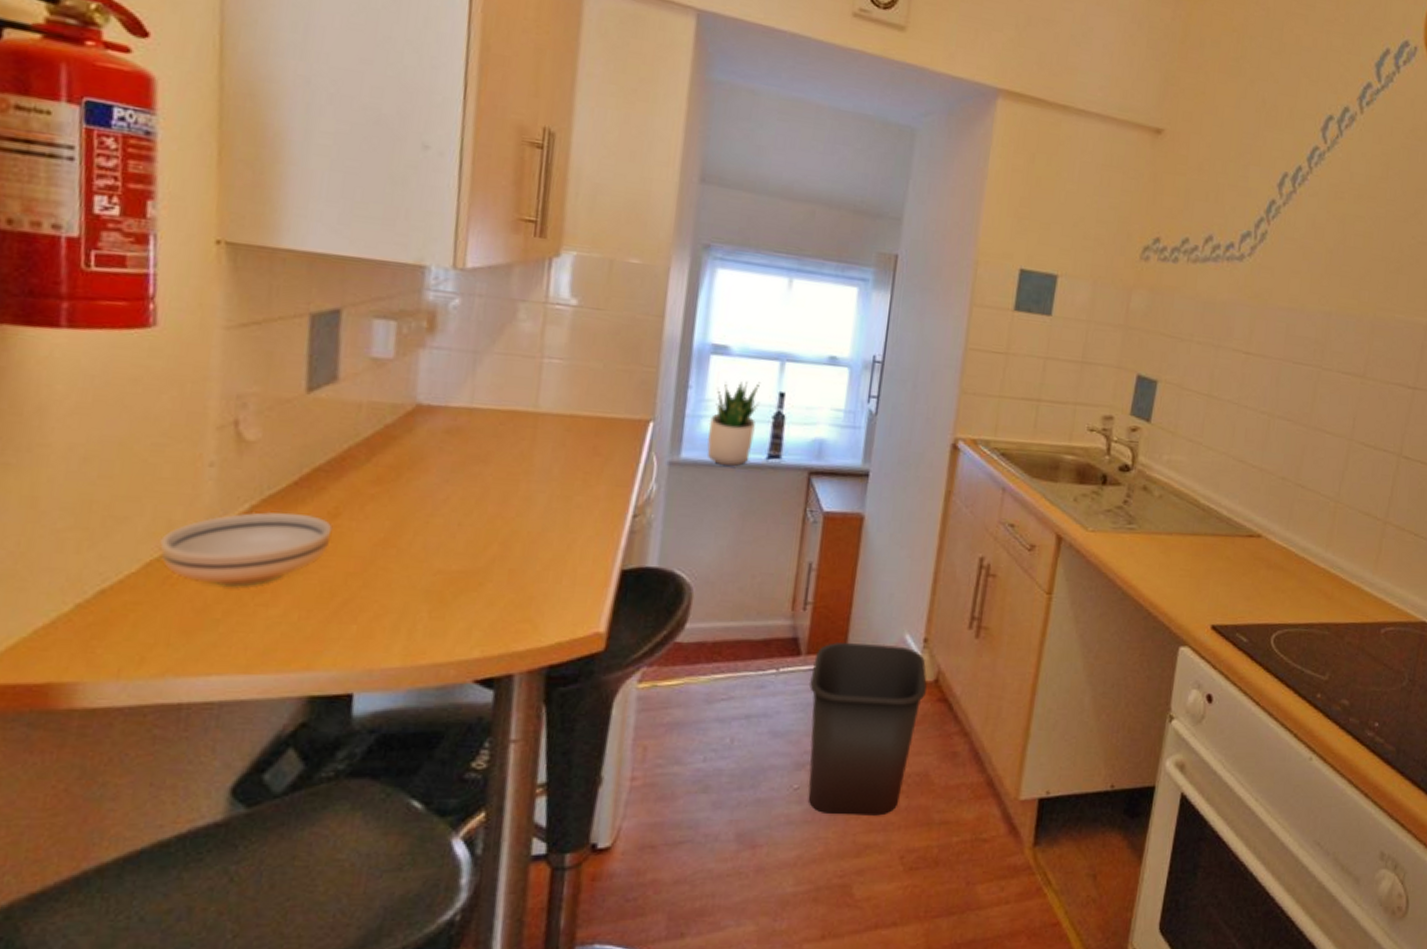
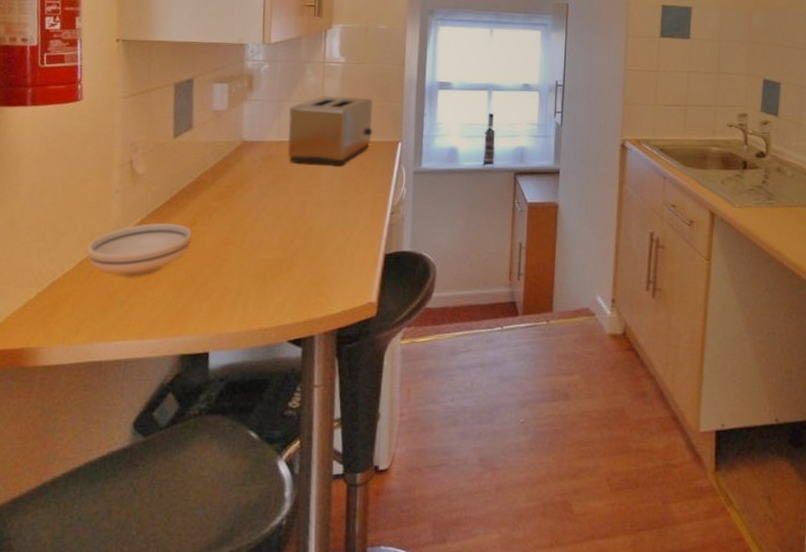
toaster: none [484,349,617,448] -> present [287,95,374,165]
planter: present [706,382,760,466] -> none [439,107,475,171]
waste bin: present [808,642,927,816] -> none [526,304,617,445]

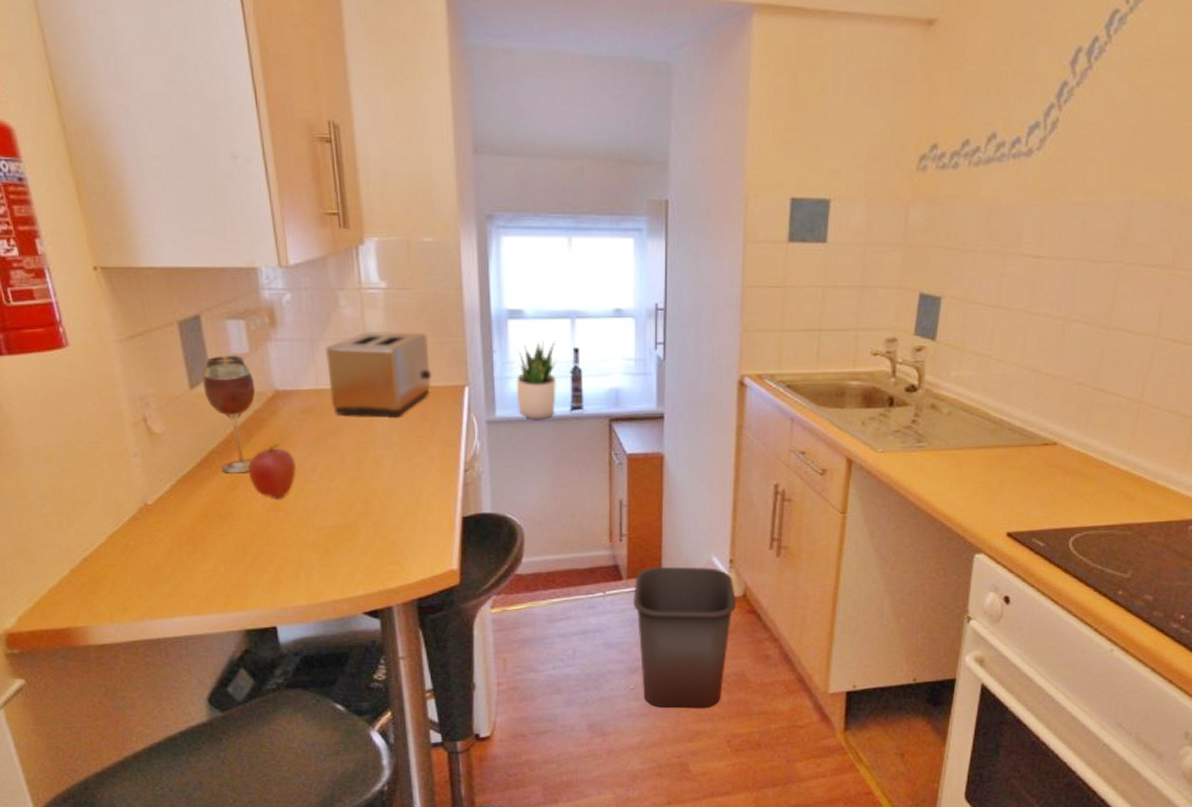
bowl: present [86,222,193,277] -> none [114,488,235,549]
wineglass: none [184,111,228,211] -> present [202,356,256,474]
fruit: none [208,185,251,234] -> present [247,444,297,499]
planter: none [439,107,475,171] -> present [515,340,557,419]
waste bin: none [526,304,617,445] -> present [632,566,736,709]

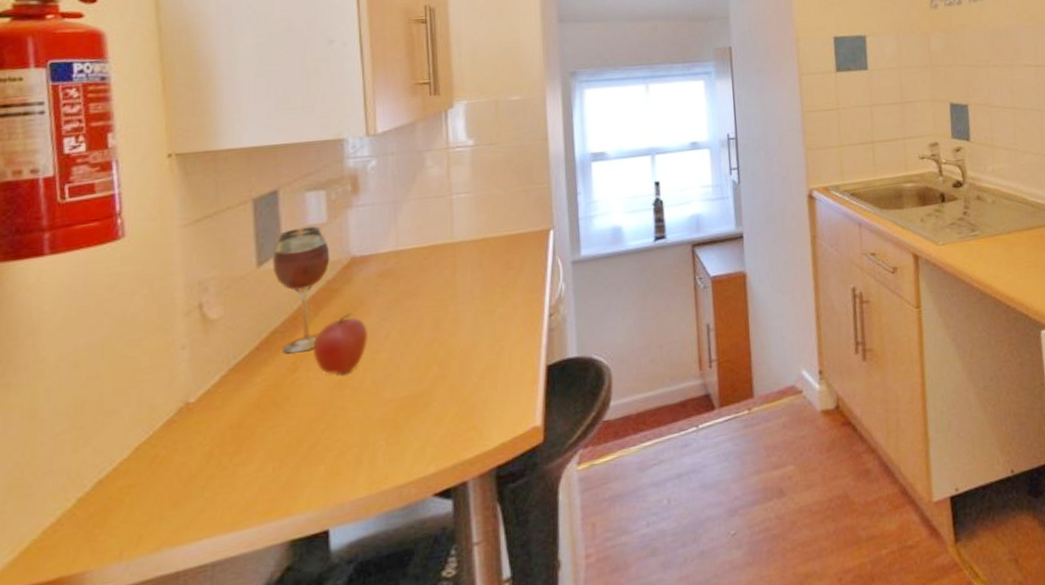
toaster: present [324,330,432,416] -> none [408,183,517,275]
planter: present [515,340,557,419] -> none [600,177,640,255]
waste bin: present [632,566,736,709] -> none [726,382,831,553]

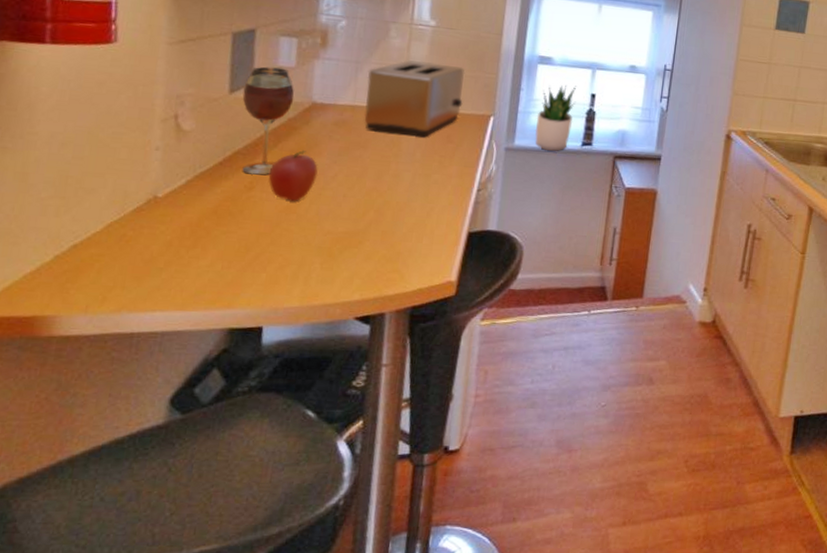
toaster: none [408,183,517,275] -> present [364,60,465,137]
planter: none [600,177,640,255] -> present [534,85,576,151]

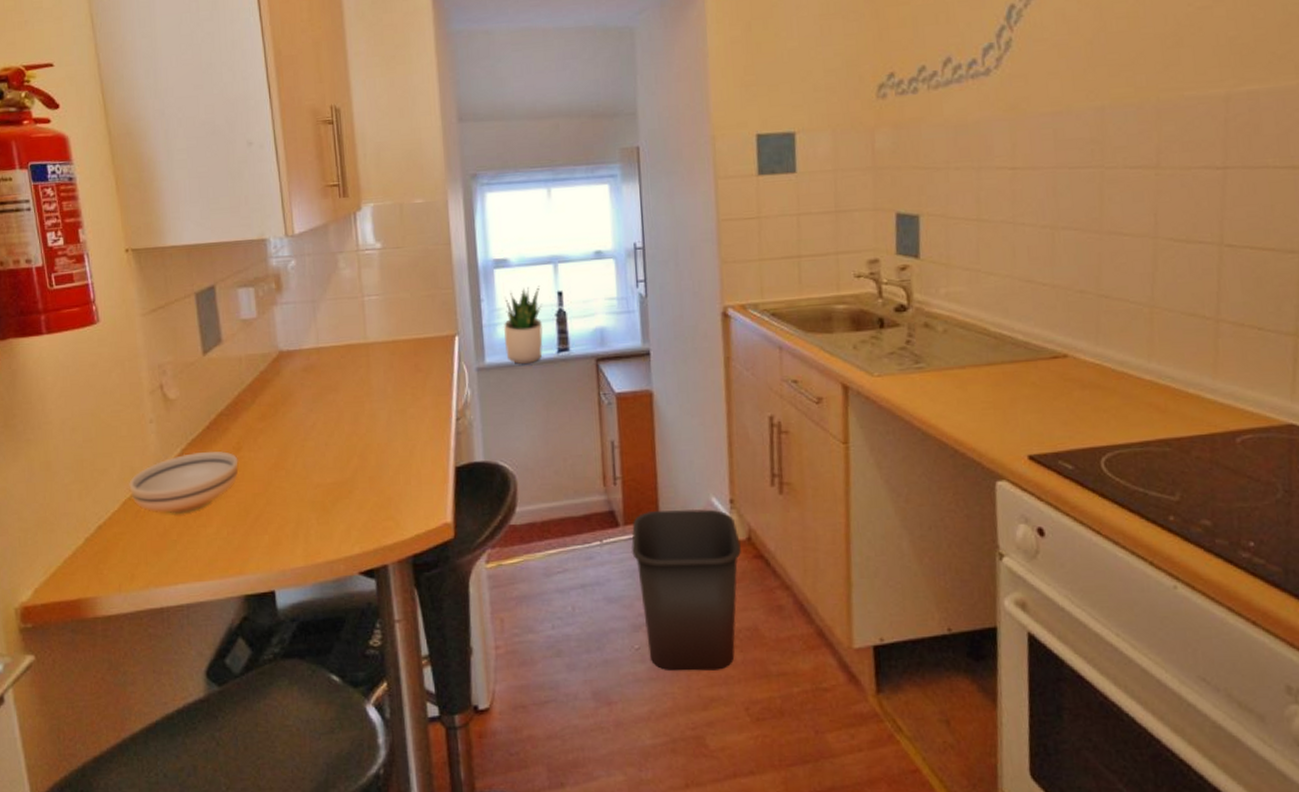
bowl: none [117,185,248,243] -> present [129,451,239,514]
wineglass: present [242,66,295,175] -> none [214,320,262,435]
fruit: present [268,150,318,202] -> none [252,403,298,458]
toaster: present [364,60,465,137] -> none [325,287,424,372]
waste bin: none [613,291,706,428] -> present [631,508,741,671]

